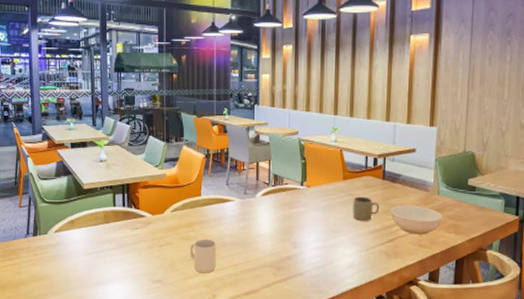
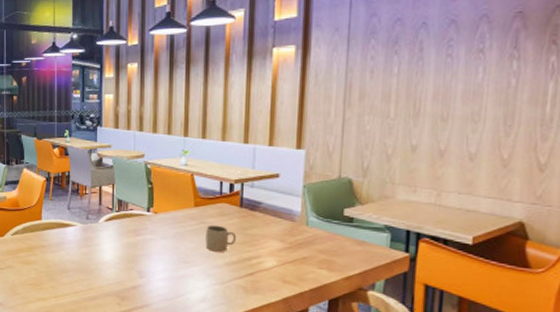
cup: present [190,239,216,274] -> none [30,263,57,299]
bowl: present [390,205,443,235] -> none [249,235,313,270]

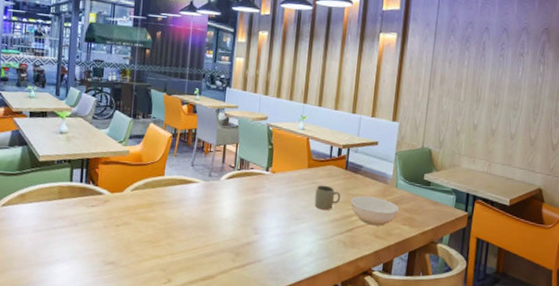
bowl: none [249,235,313,270] -> present [350,195,400,226]

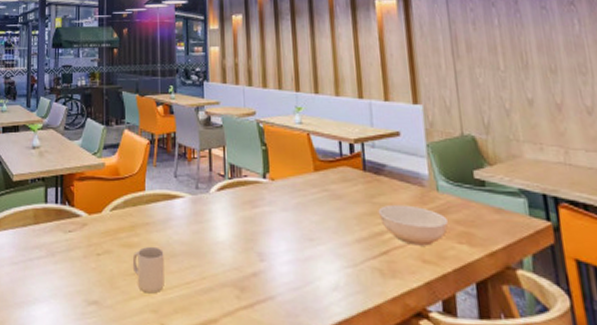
cup: none [147,220,176,257] -> present [132,246,164,294]
mug: present [314,185,341,210] -> none [329,192,365,226]

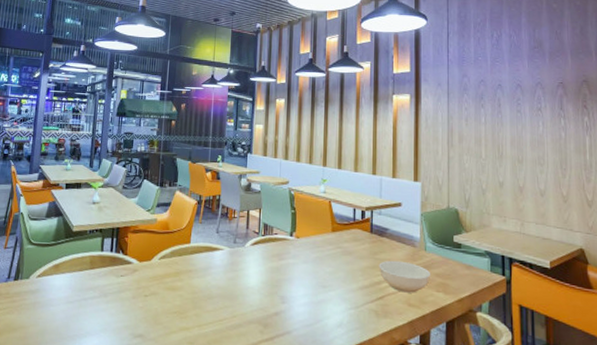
cup: present [132,246,164,294] -> none [174,289,202,329]

